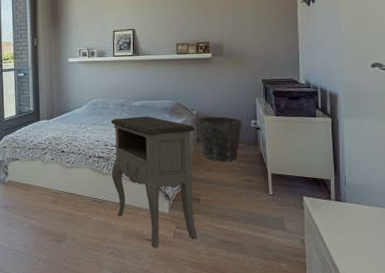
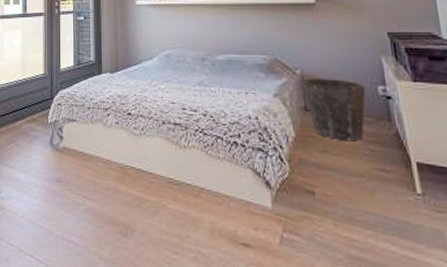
nightstand: present [111,116,198,248] -> none [189,74,316,258]

